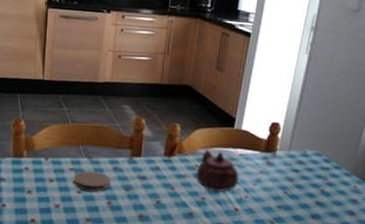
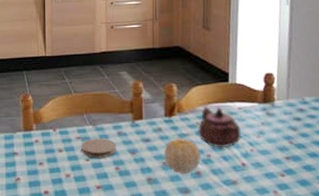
fruit: none [158,178,196,215] -> present [164,138,201,175]

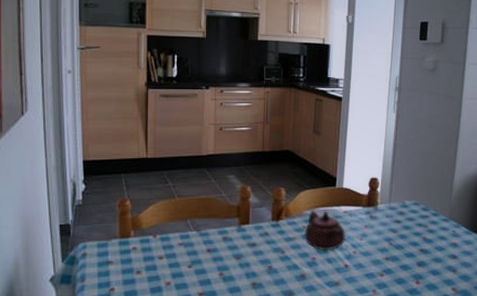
coaster: present [80,137,117,158] -> none [183,243,221,265]
fruit: present [164,138,201,175] -> none [269,242,306,278]

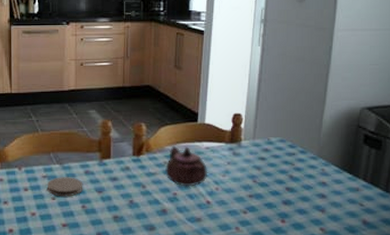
coaster: none [183,243,221,265] -> present [46,176,83,197]

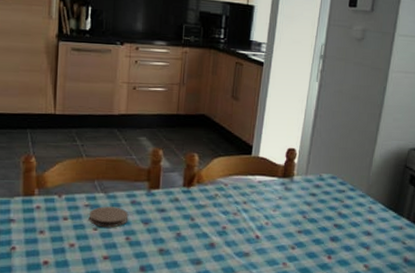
teapot: present [165,145,208,187] -> none [216,178,259,221]

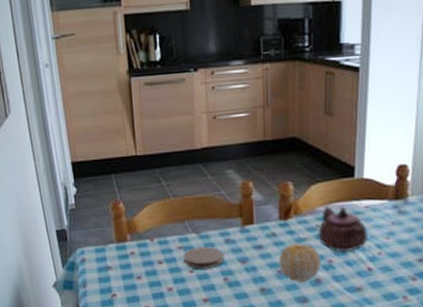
fruit: none [178,209,217,246] -> present [278,243,322,283]
teapot: none [216,178,259,221] -> present [318,206,369,253]

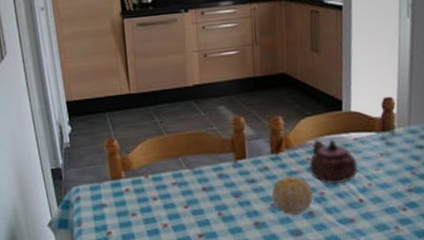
coaster: present [183,246,225,269] -> none [177,181,218,205]

